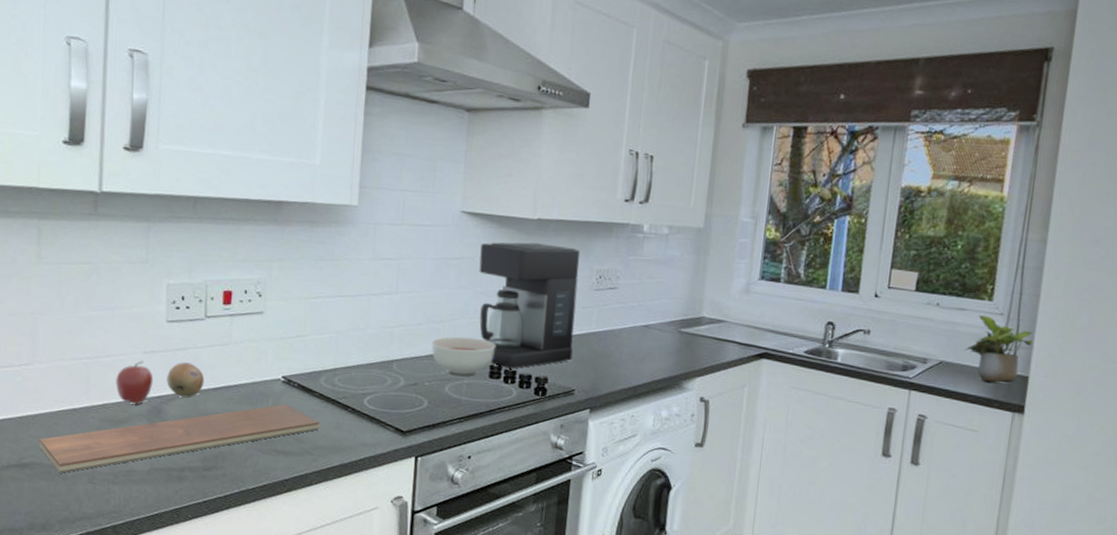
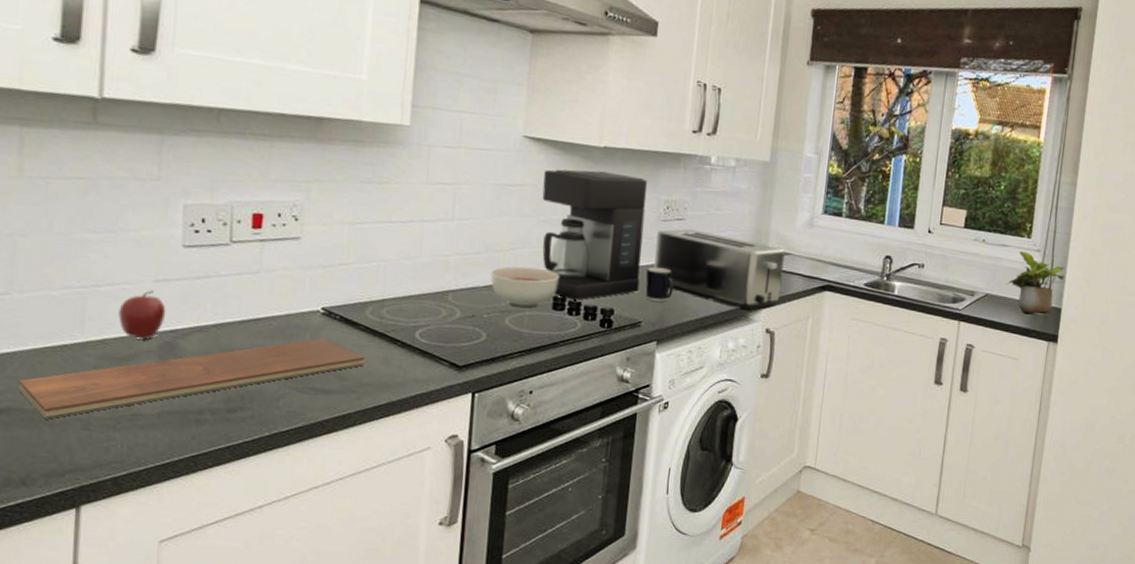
fruit: present [167,362,205,398] -> none [182,292,229,332]
mug: none [579,335,607,370] -> present [645,266,674,302]
toaster: none [587,297,720,378] -> present [654,229,785,310]

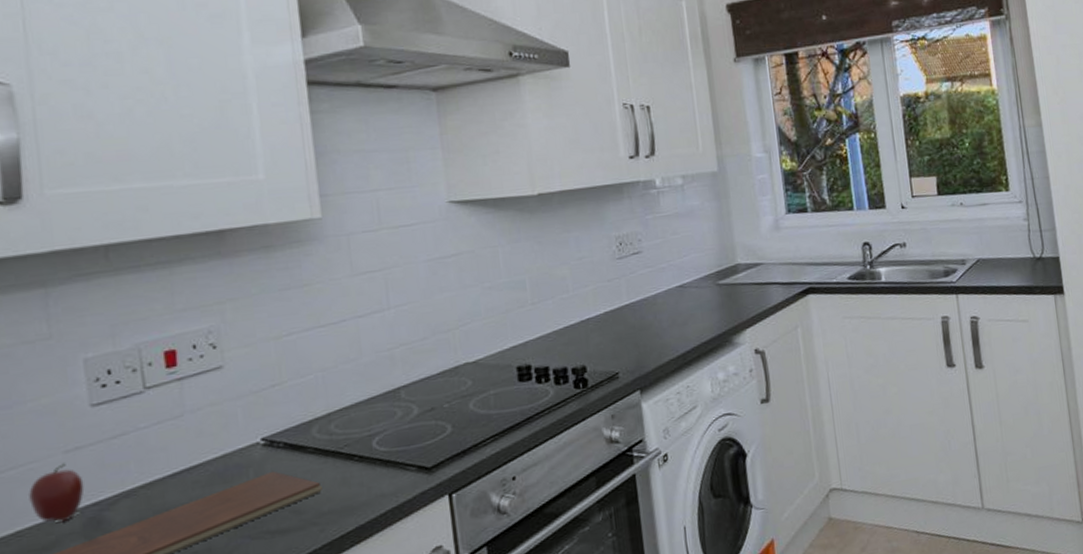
bowl: present [490,266,560,309] -> none [442,339,520,389]
coffee maker: present [542,169,648,300] -> none [479,218,609,367]
mug: present [645,266,674,302] -> none [611,308,646,348]
toaster: present [654,229,785,310] -> none [615,259,762,335]
potted plant: present [1006,251,1066,315] -> none [995,206,1054,272]

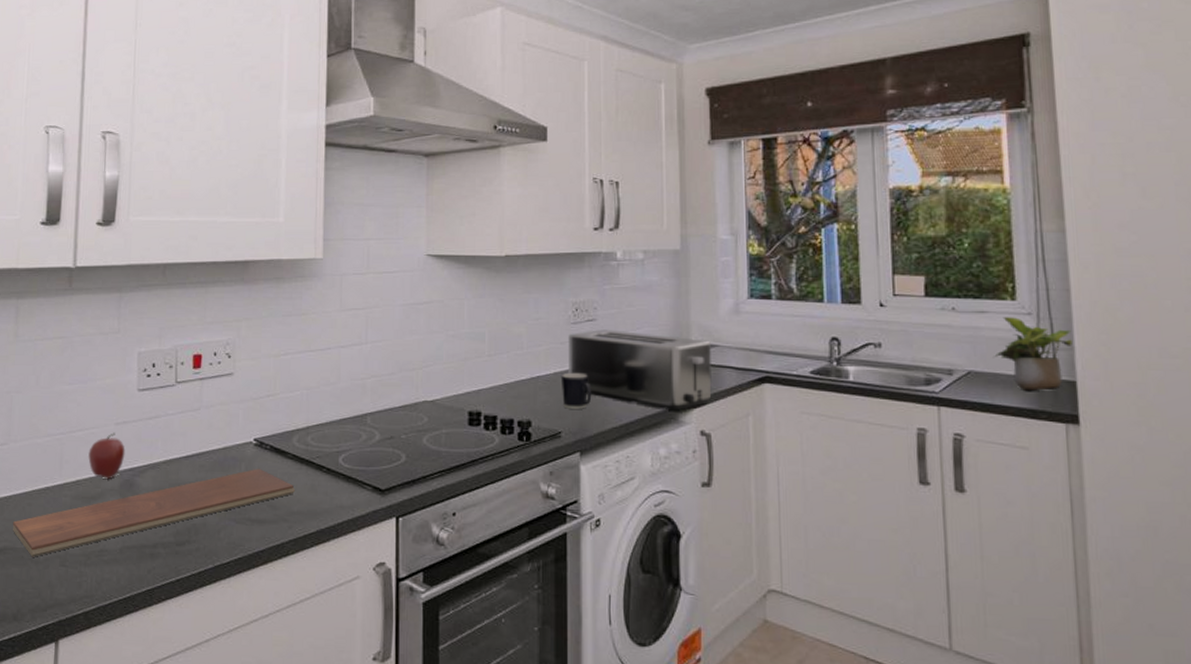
mug: none [611,308,646,348] -> present [560,372,592,409]
toaster: none [615,259,762,335] -> present [568,329,712,411]
potted plant: none [995,206,1054,272] -> present [993,317,1073,392]

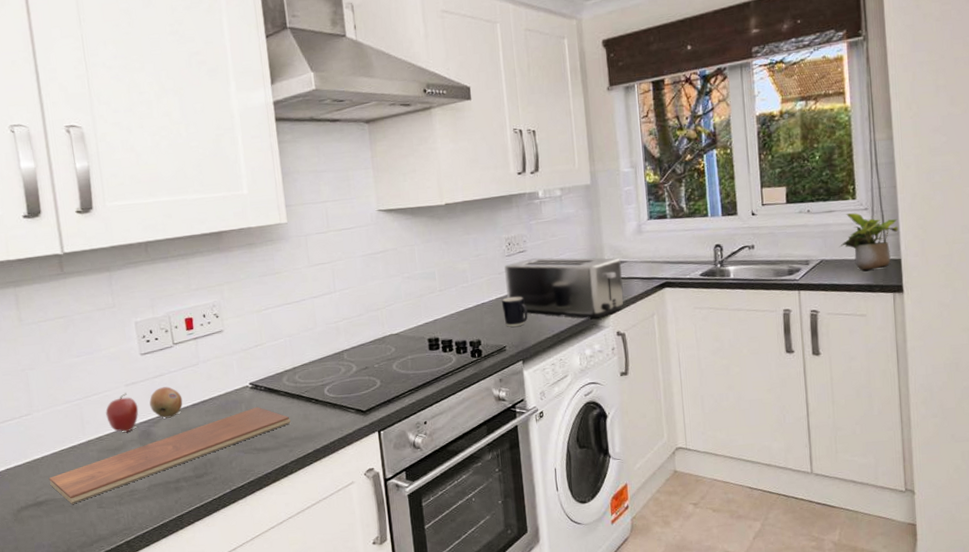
fruit: none [138,431,176,469] -> present [149,386,183,418]

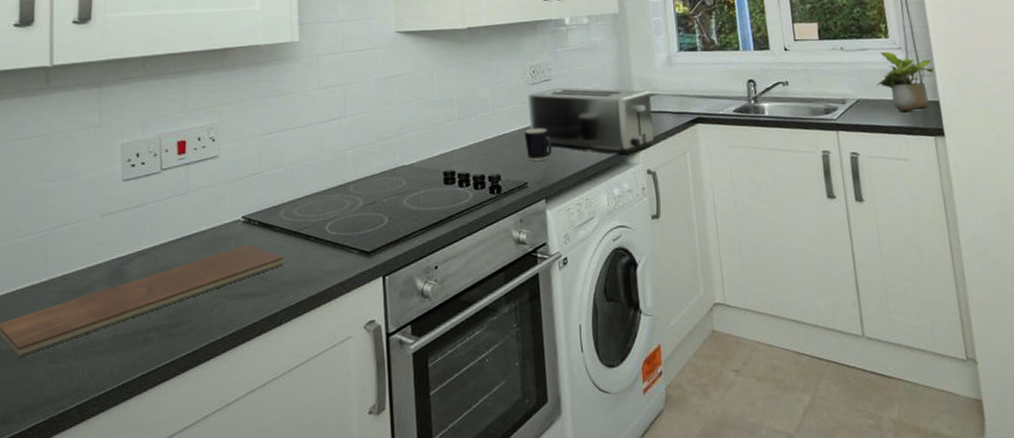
fruit: present [105,393,139,432] -> none [74,224,113,270]
fruit: present [149,386,183,418] -> none [126,218,164,255]

